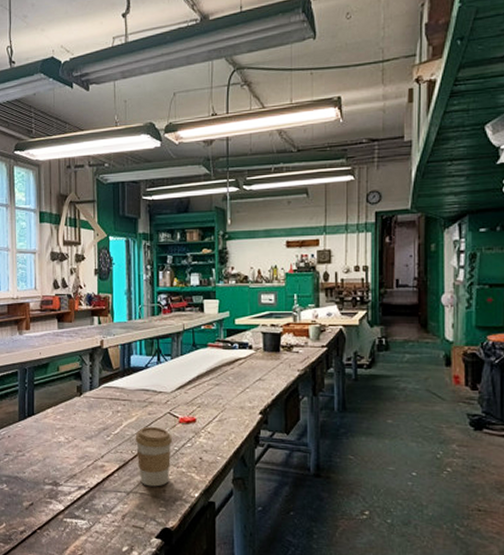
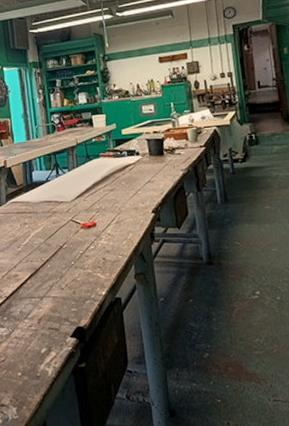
coffee cup: present [135,426,173,487] -> none [43,233,78,290]

